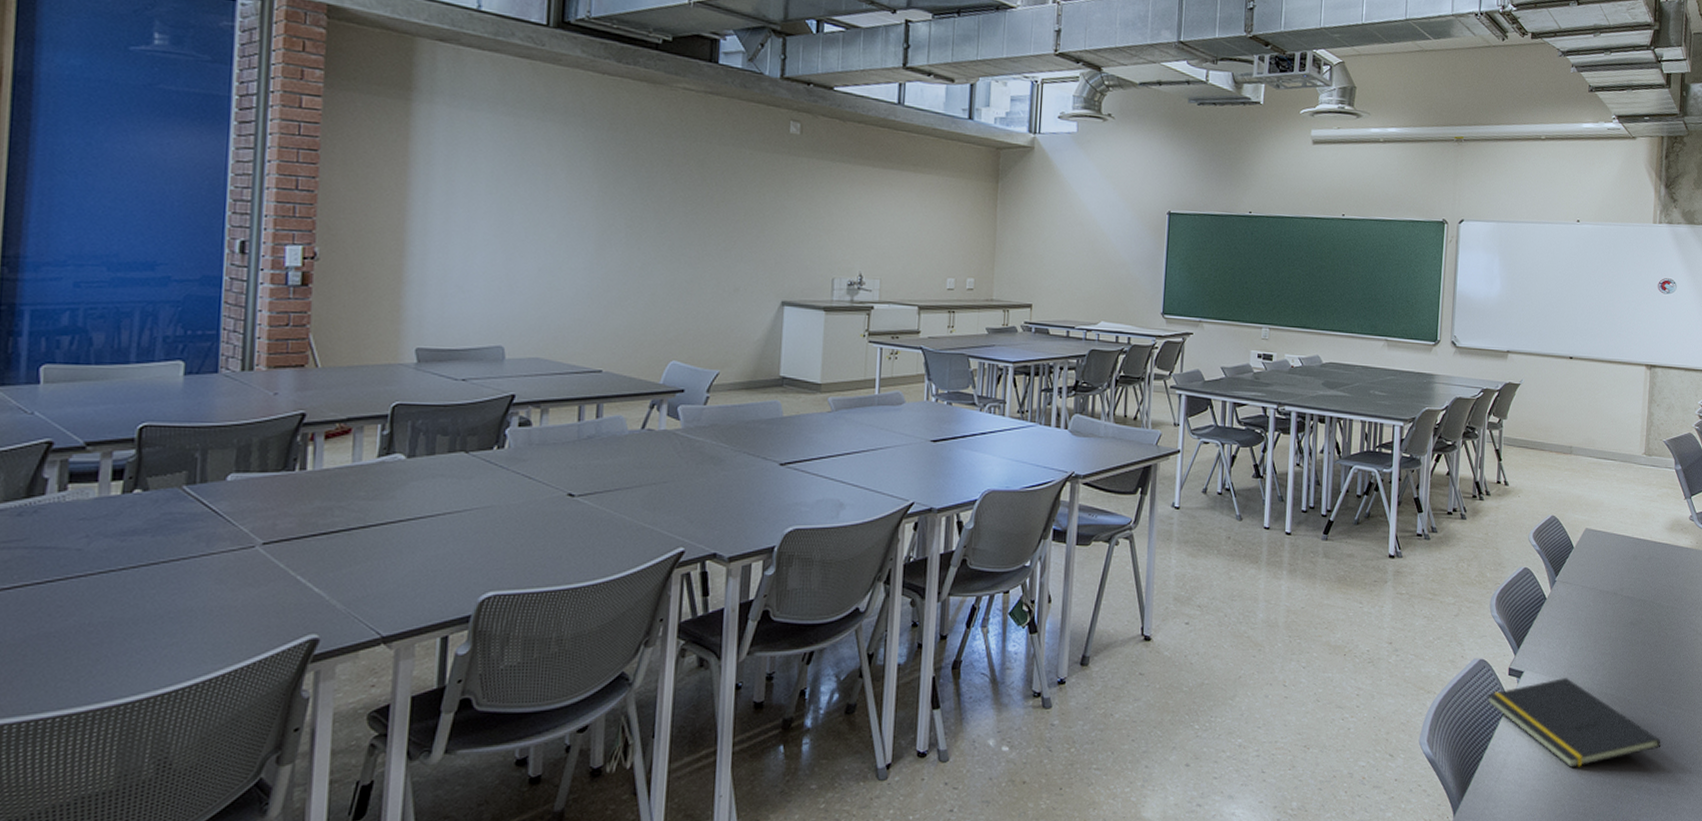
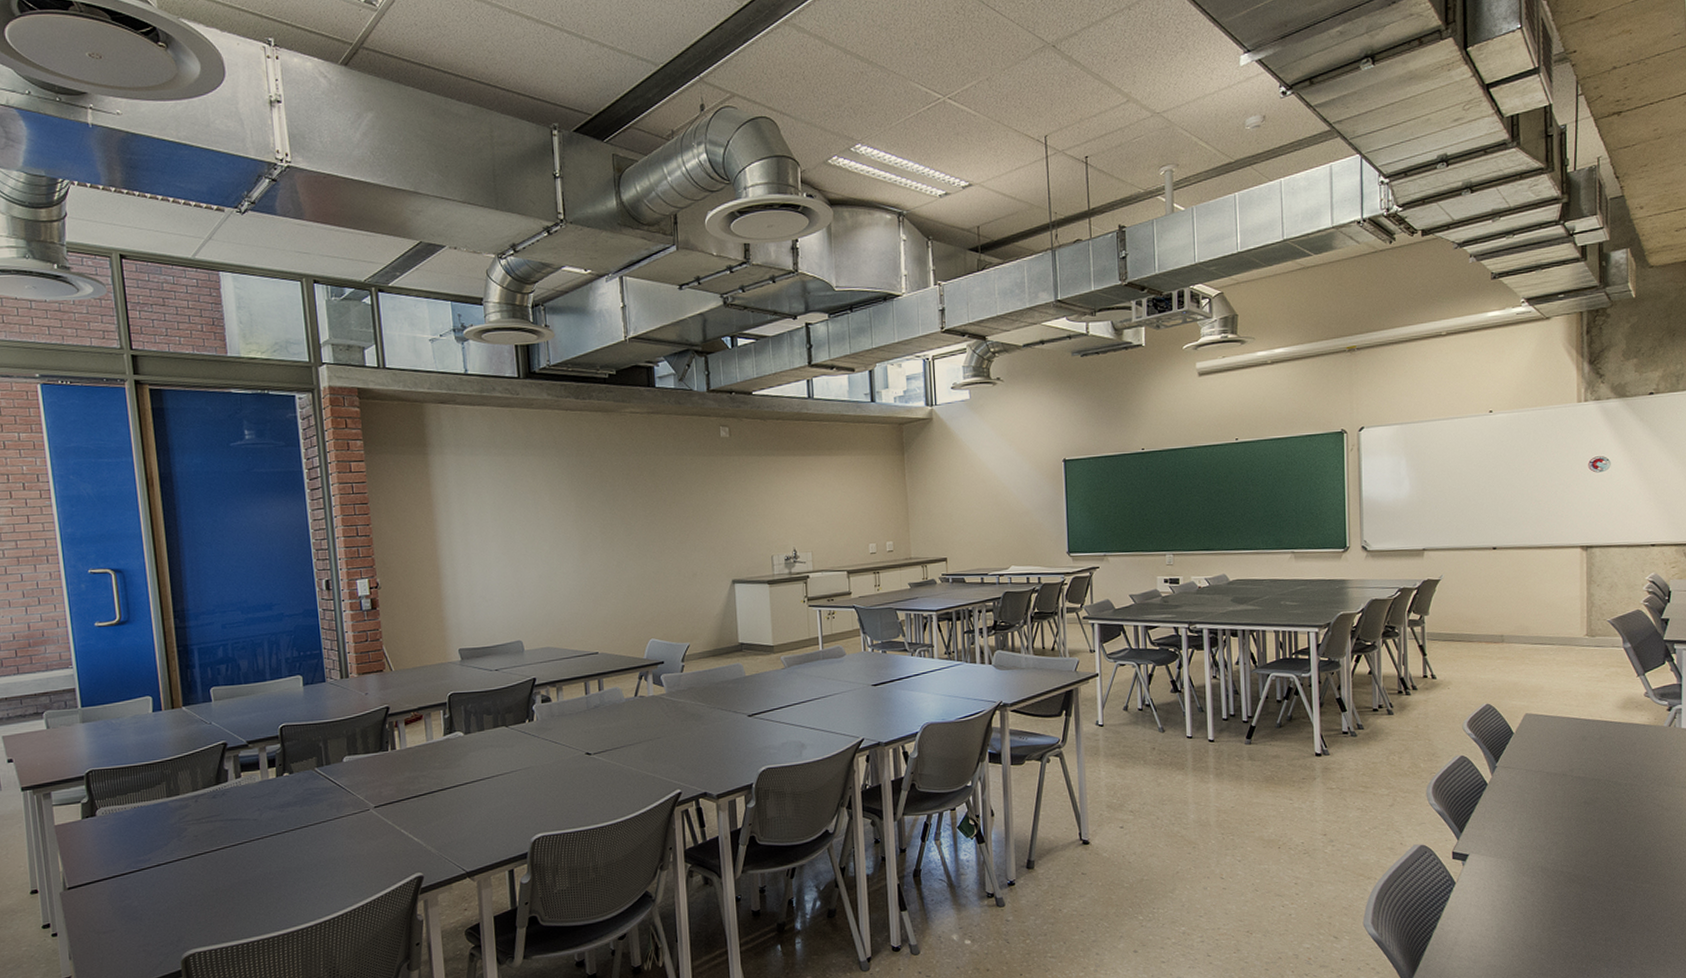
notepad: present [1487,678,1661,767] -> none [1431,859,1629,943]

